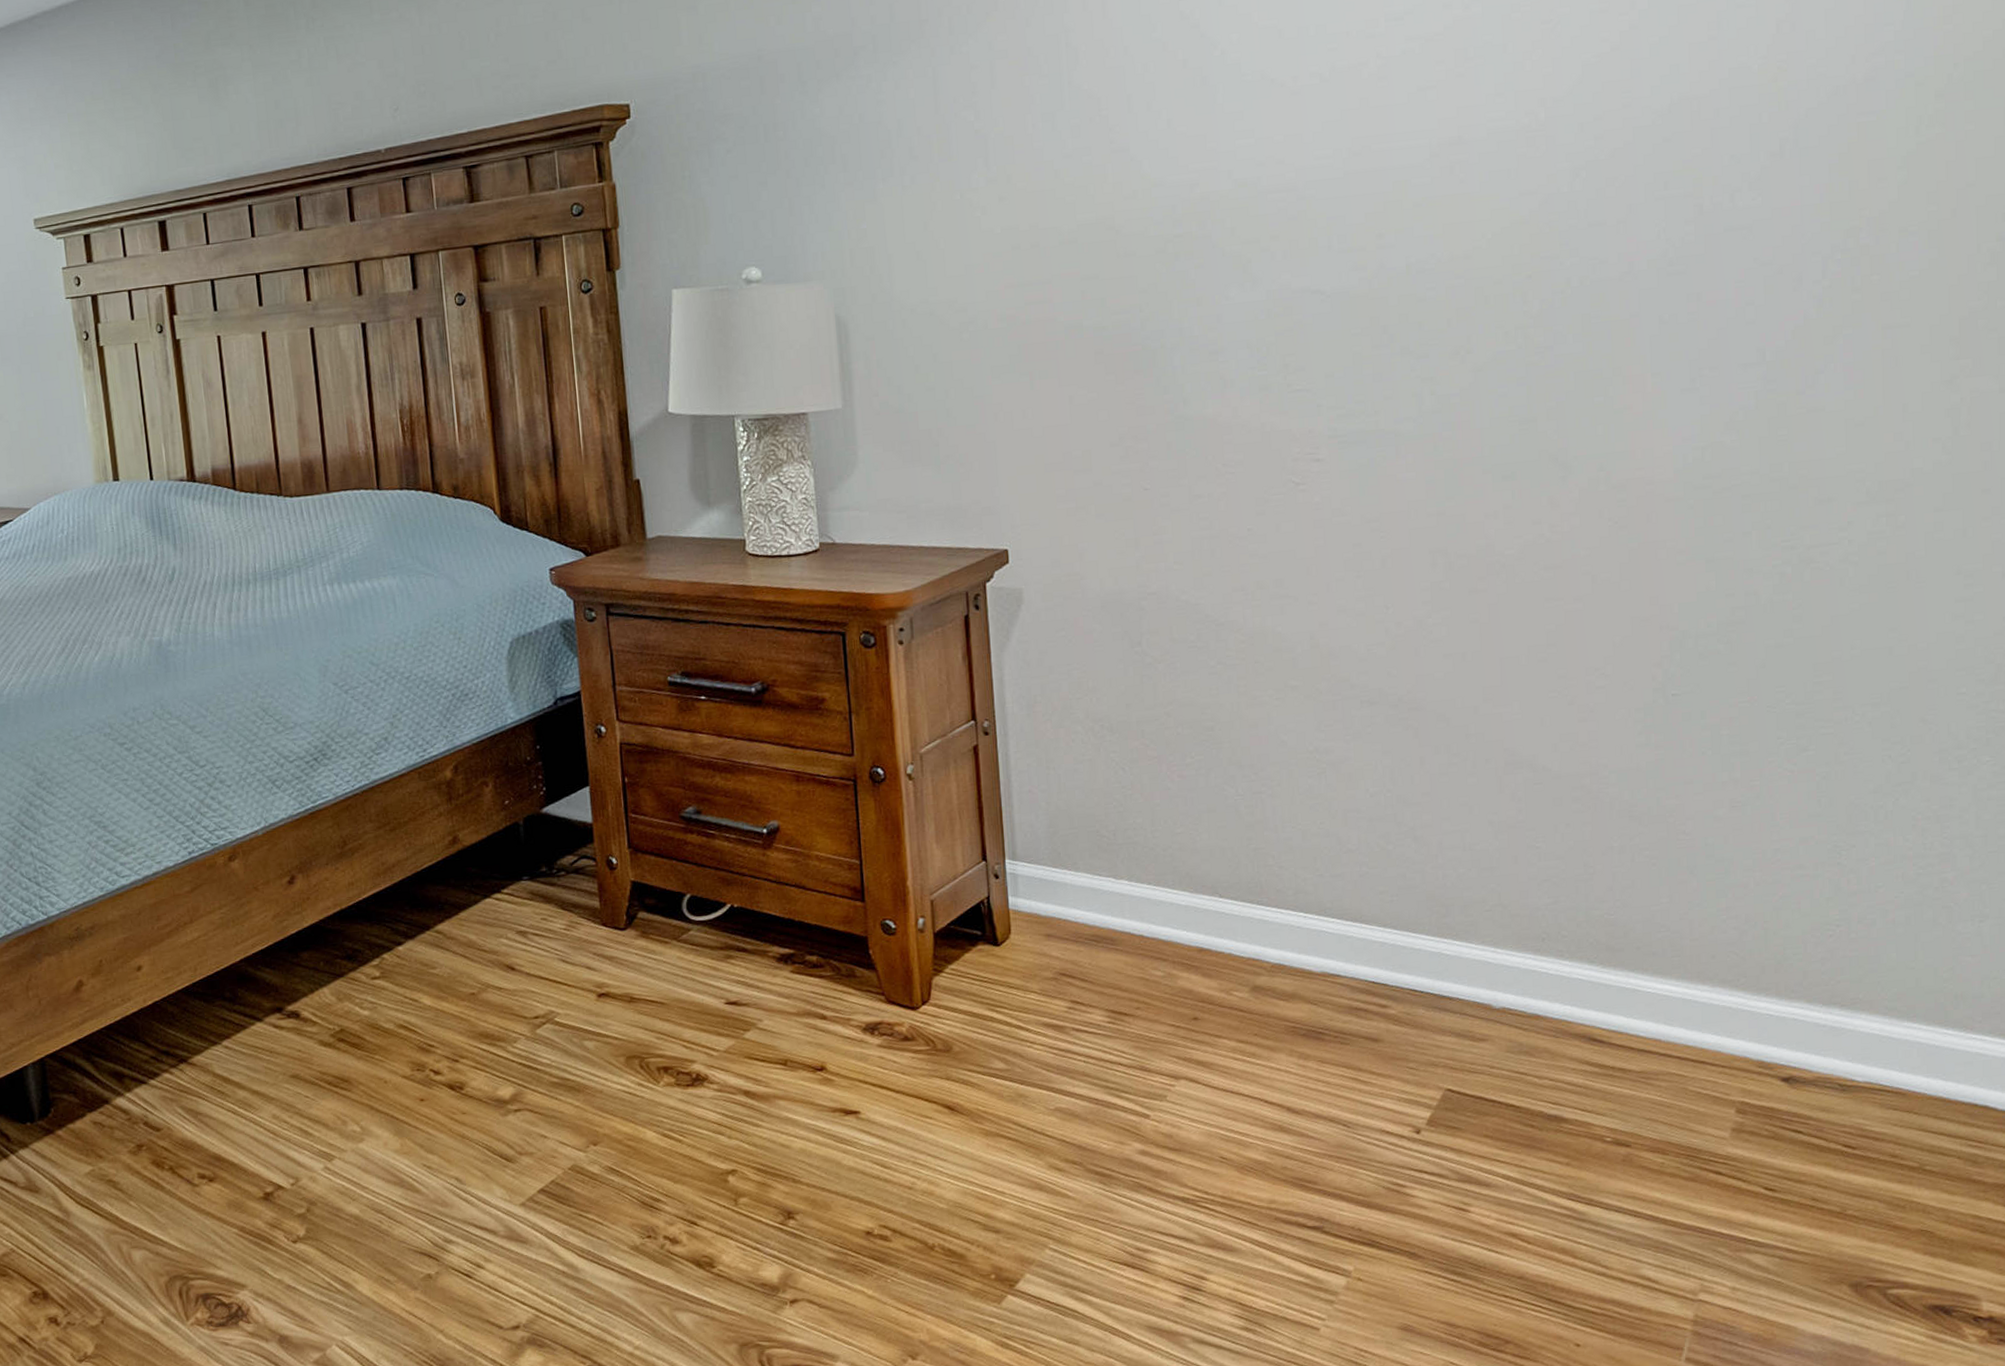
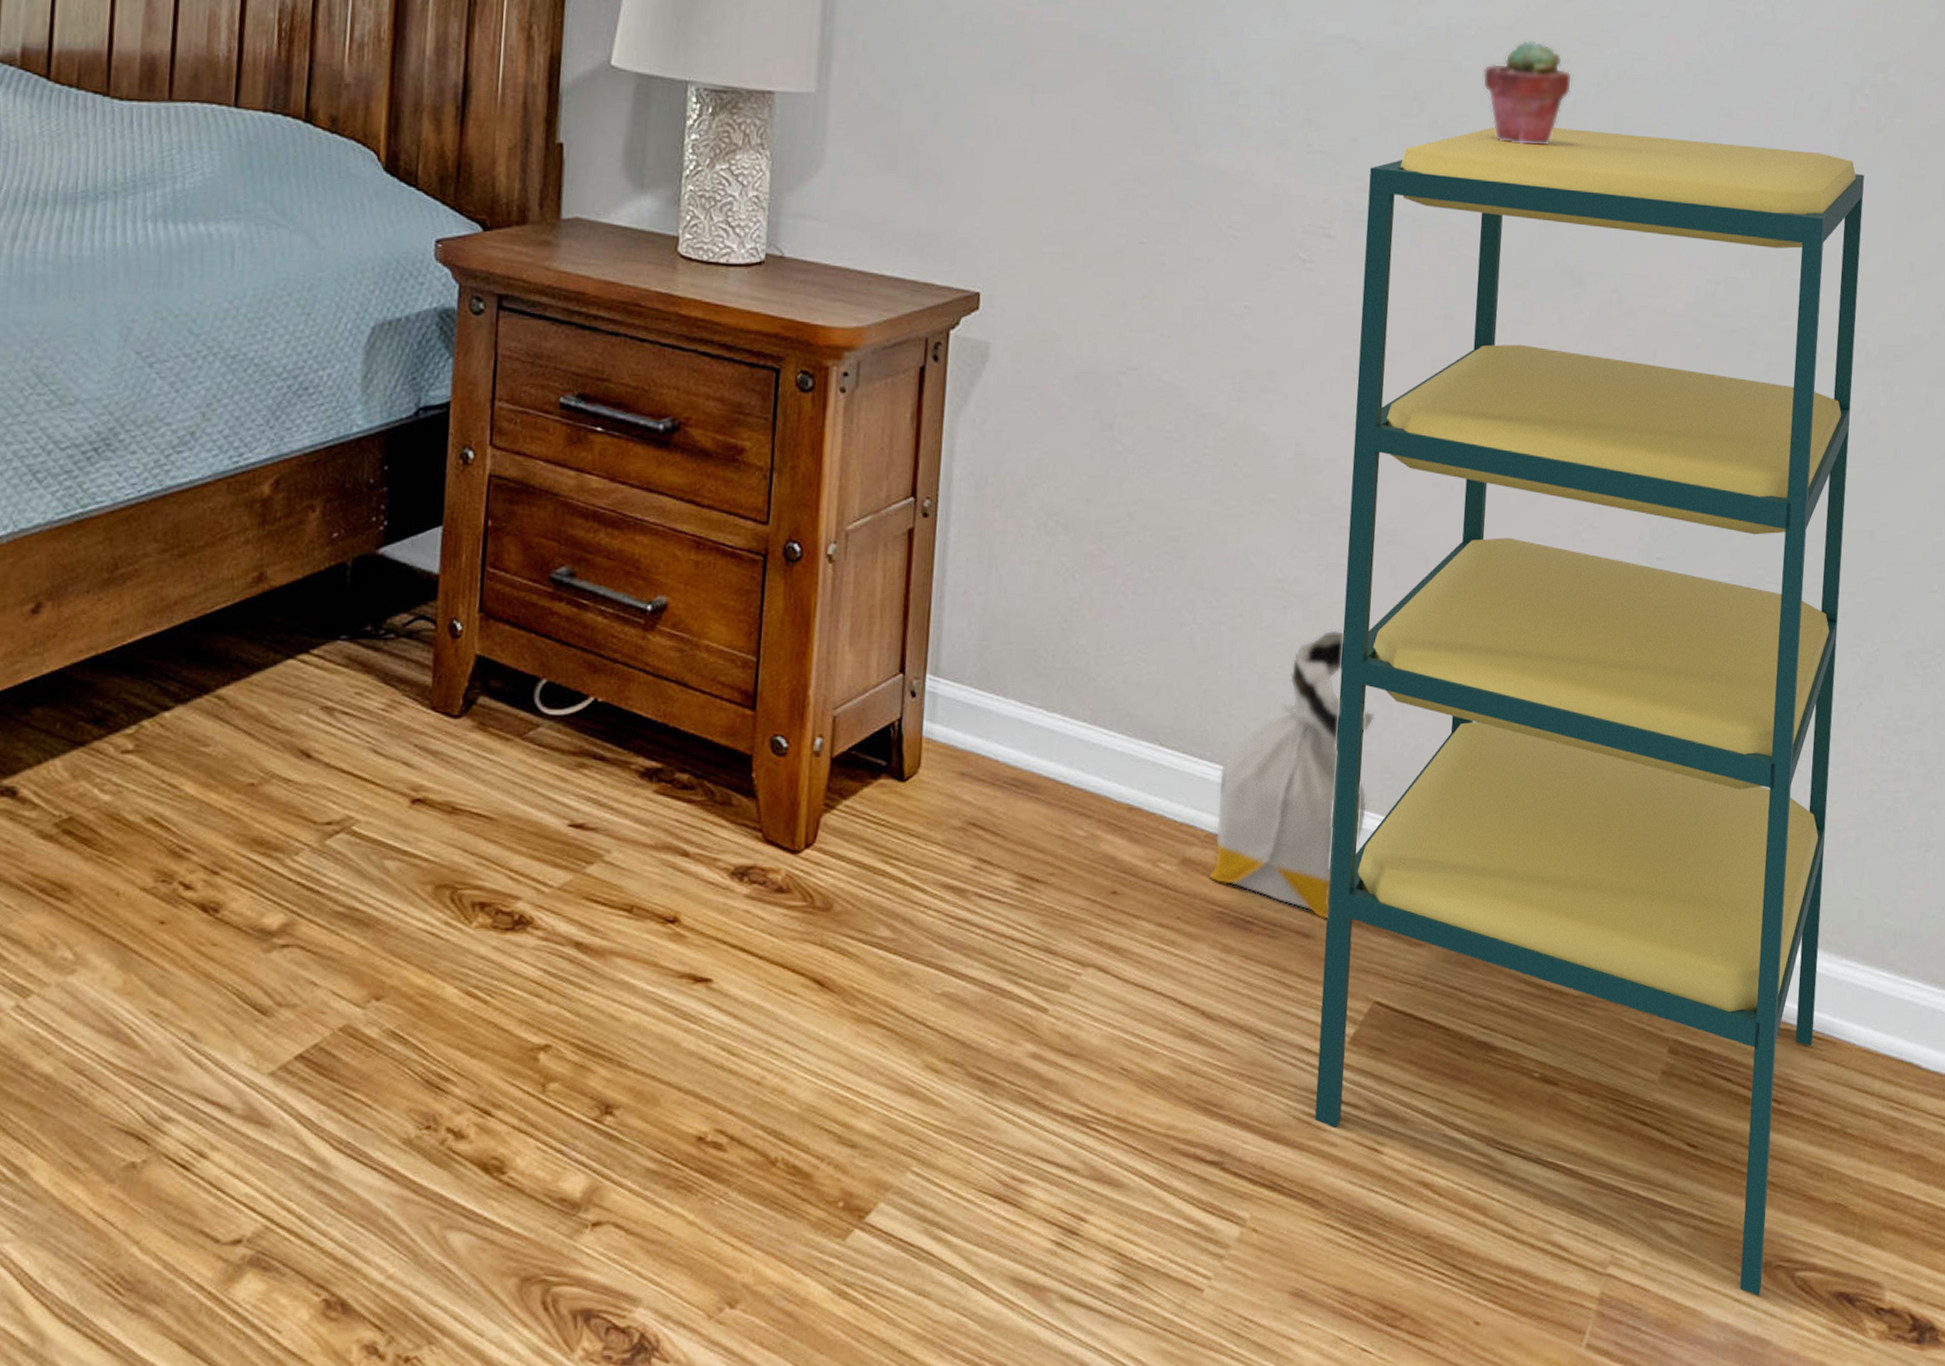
bag: none [1277,787,1418,1026] -> present [1208,630,1375,920]
shelving unit: none [1349,319,1882,1312] -> present [1315,126,1864,1296]
potted succulent: none [1447,263,1536,356] -> present [1482,39,1572,145]

